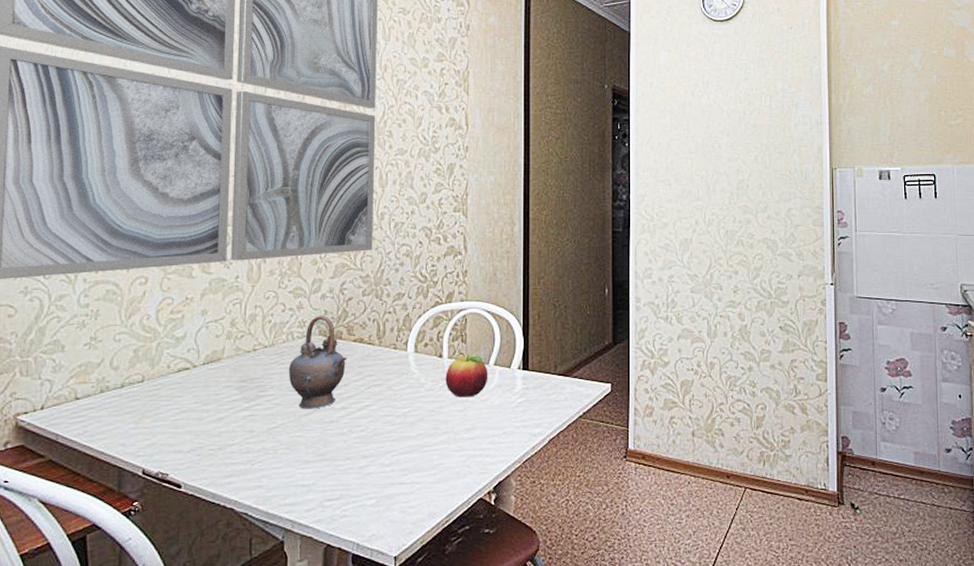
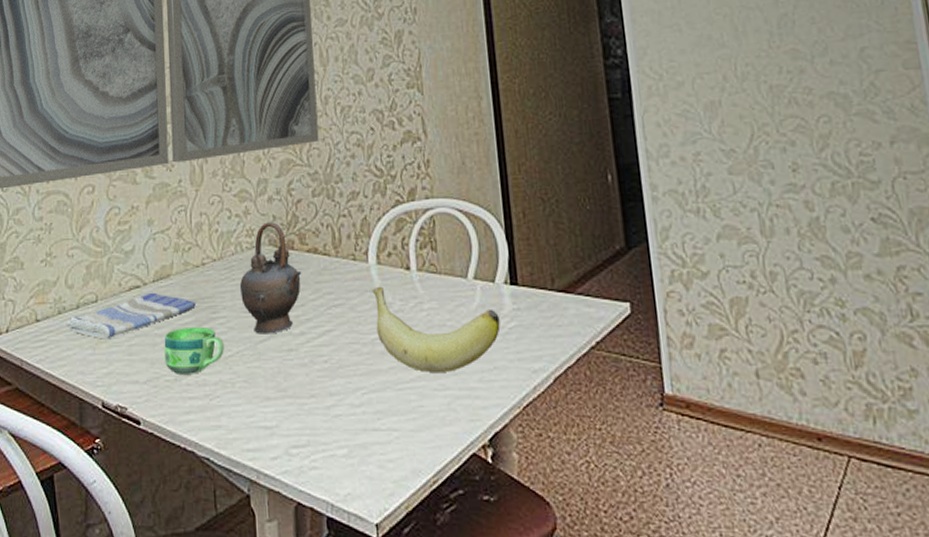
dish towel: none [108,374,244,415] -> present [66,292,196,340]
cup: none [210,403,269,444] -> present [164,326,224,374]
banana: none [408,370,511,437] -> present [372,286,501,372]
fruit: present [445,354,488,397] -> none [415,265,468,321]

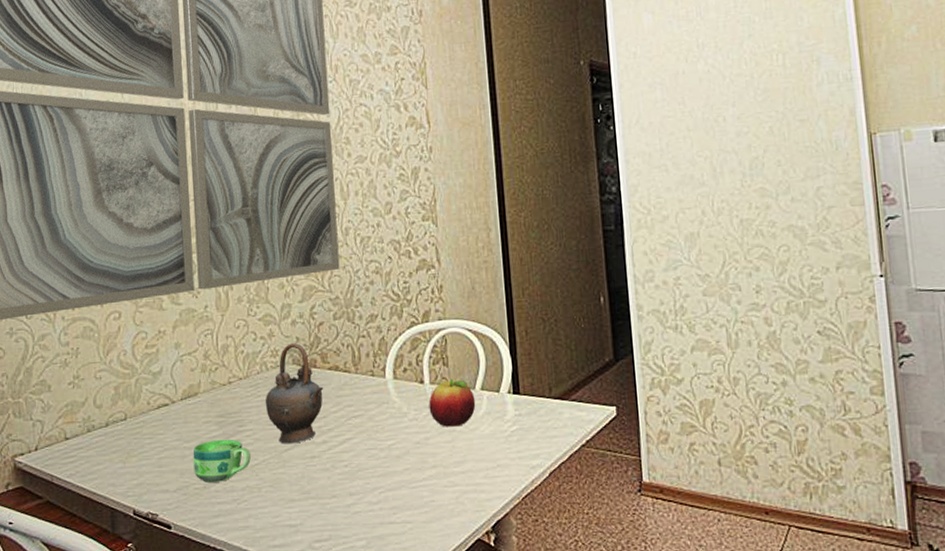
dish towel: present [66,292,196,340] -> none [95,409,223,454]
banana: present [372,286,501,372] -> none [389,398,504,472]
fruit: none [415,265,468,321] -> present [428,379,476,427]

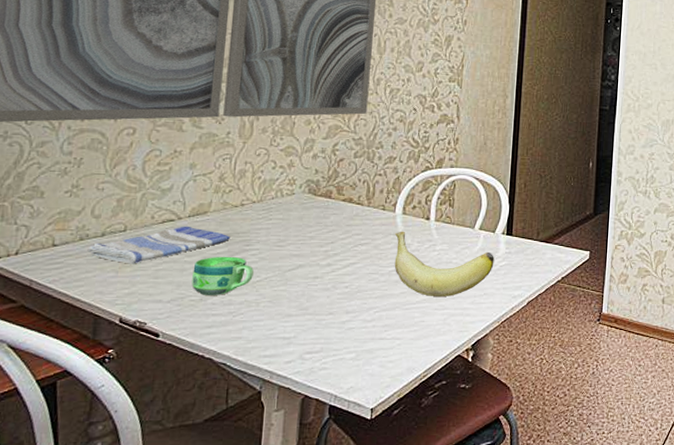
dish towel: none [95,409,223,454] -> present [87,226,230,264]
teapot: present [265,343,324,444] -> none [275,174,336,265]
banana: none [389,398,504,472] -> present [394,231,494,296]
fruit: present [428,379,476,427] -> none [431,218,473,259]

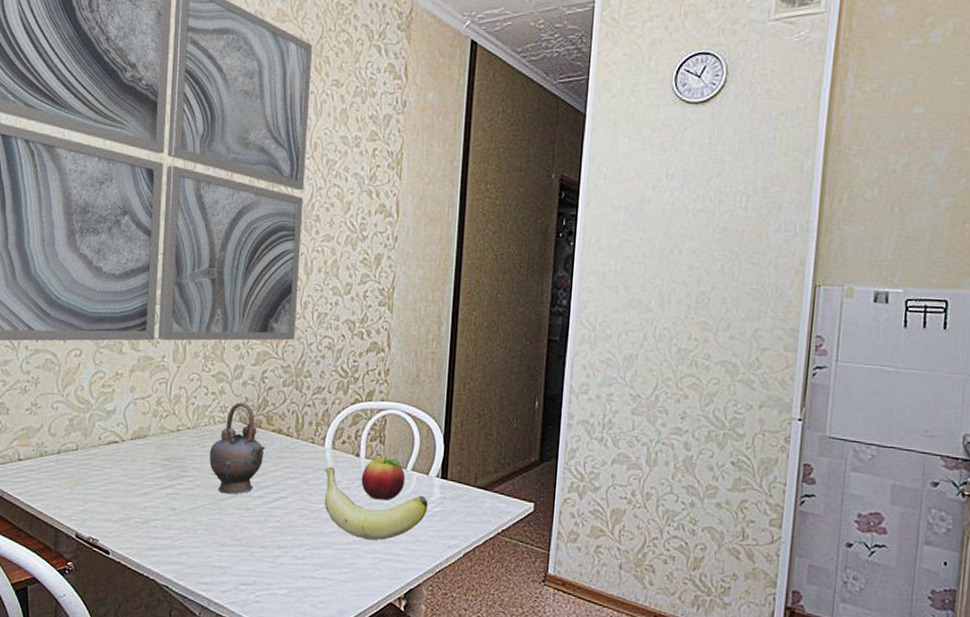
dish towel: present [87,226,230,264] -> none [46,448,168,483]
cup: present [192,256,254,295] -> none [136,480,190,519]
teapot: none [275,174,336,265] -> present [209,402,266,495]
fruit: none [431,218,473,259] -> present [361,456,406,501]

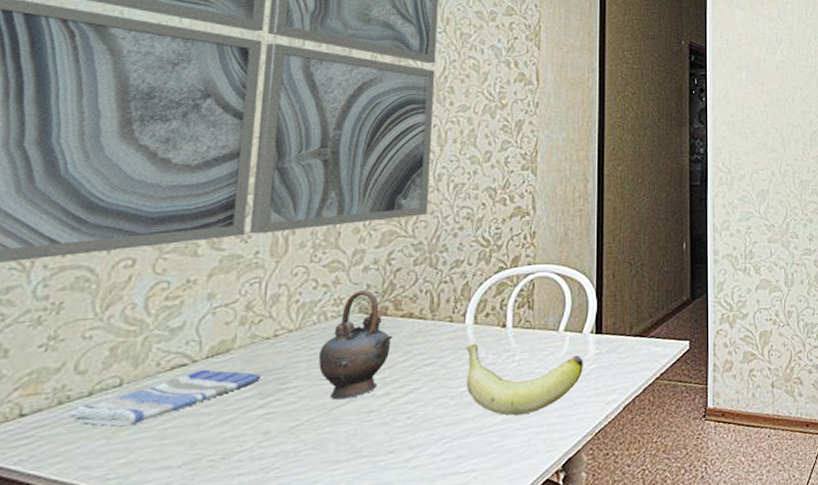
dish towel: none [46,448,168,483] -> present [68,369,261,427]
fruit: present [361,456,406,501] -> none [509,321,558,370]

